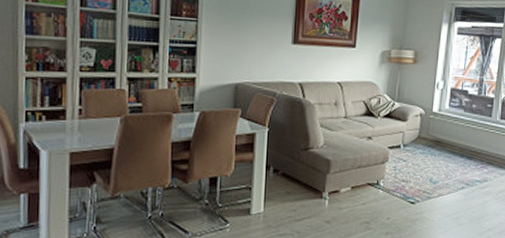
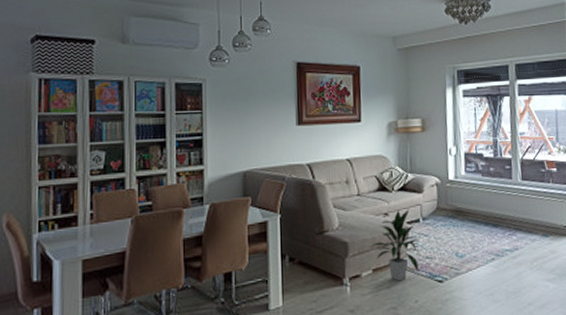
indoor plant: none [353,135,398,199] -> present [372,209,419,281]

